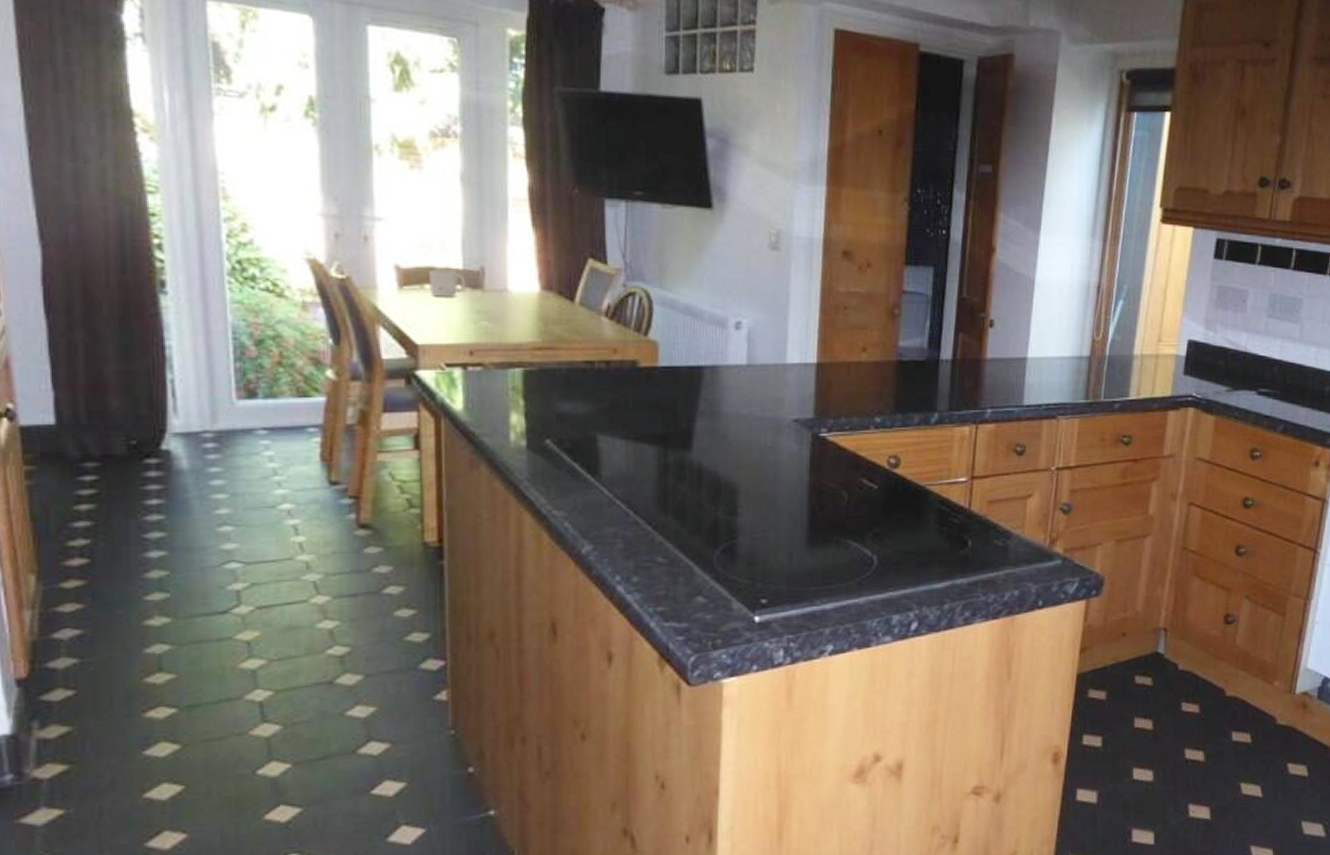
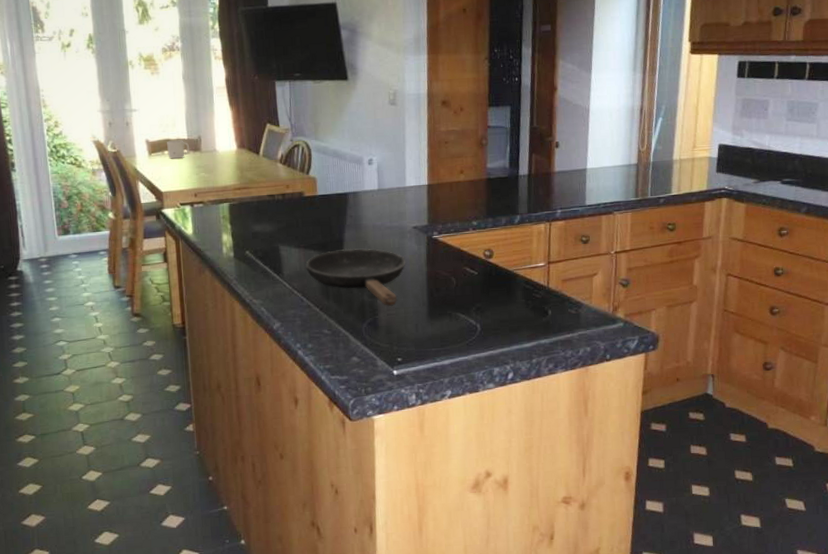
frying pan: none [634,444,781,528] -> present [305,248,406,307]

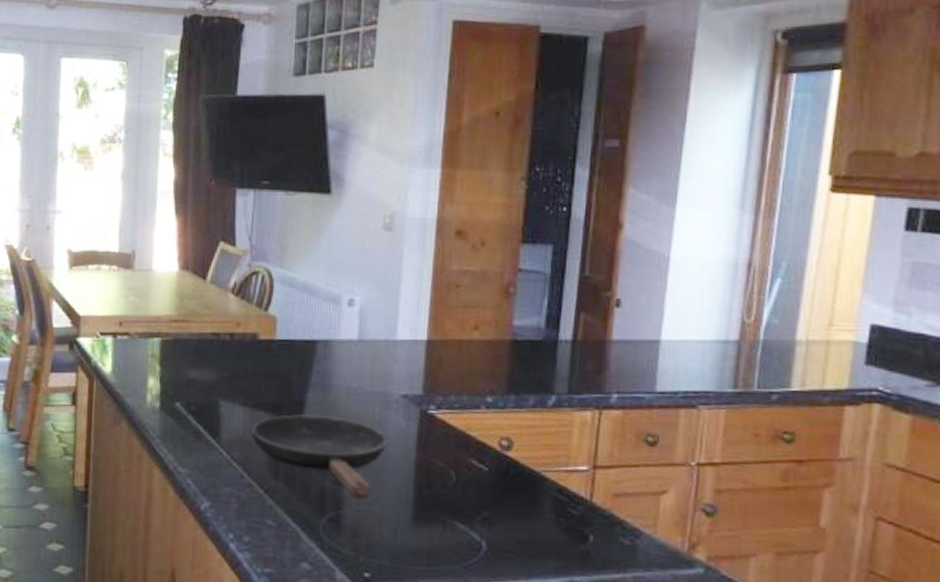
mug: present [167,140,190,159] -> none [92,253,121,276]

